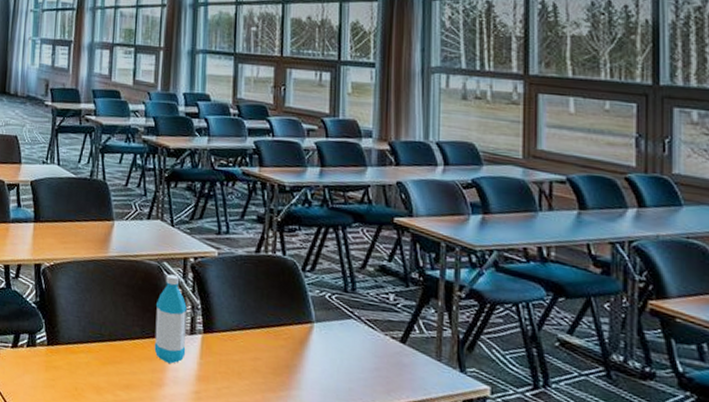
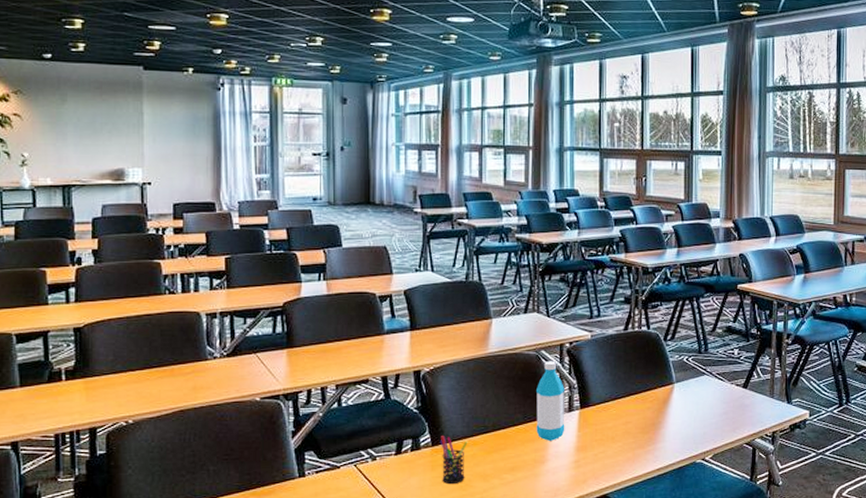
pen holder: none [55,336,83,391] -> present [440,436,468,485]

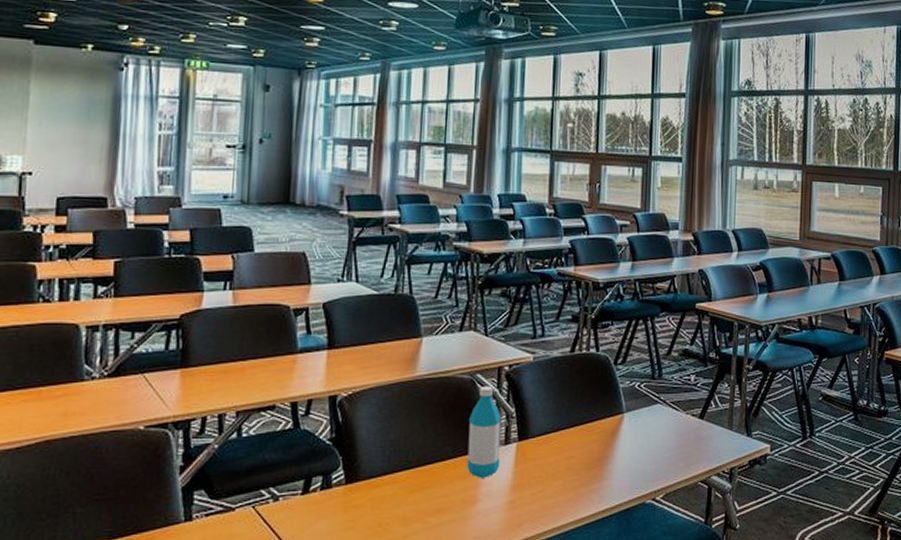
pen holder: present [440,436,468,485] -> none [355,472,388,530]

